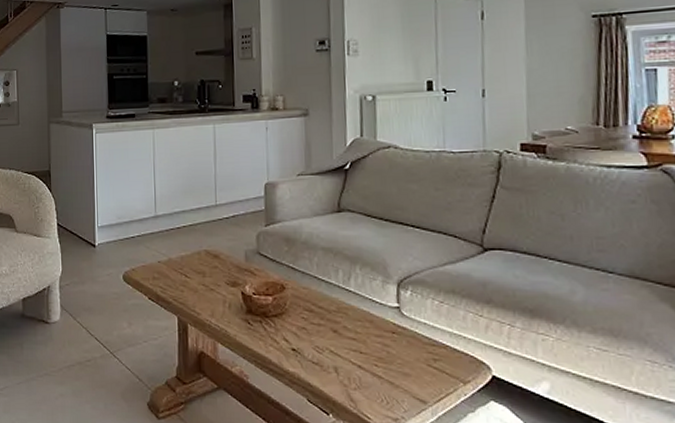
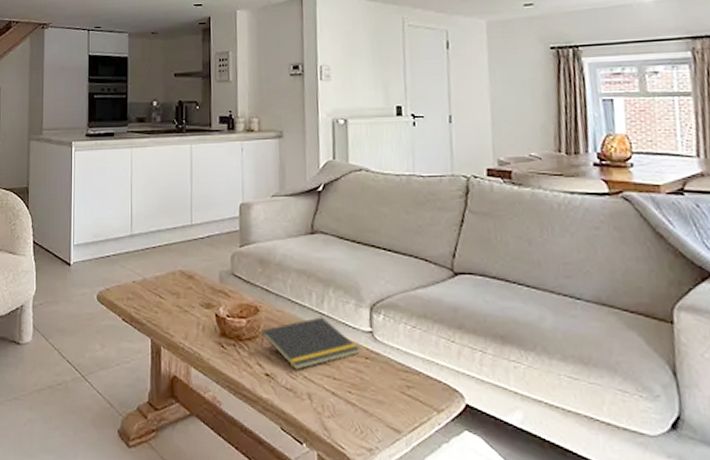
notepad: none [287,293,386,345] -> present [260,317,360,370]

